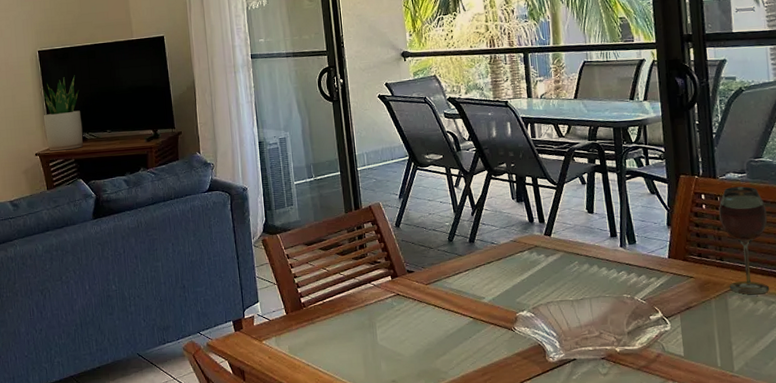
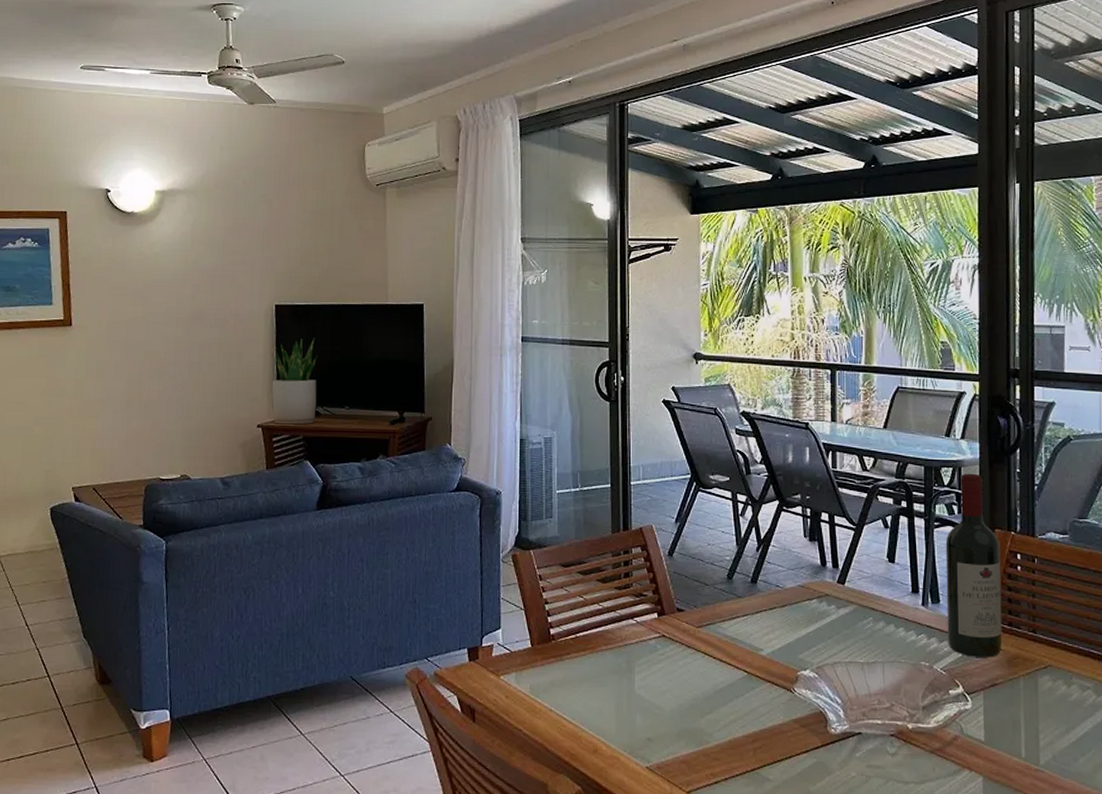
wine bottle: none [637,129,694,286] -> present [945,473,1003,658]
wineglass: present [719,186,770,295] -> none [1035,549,1089,677]

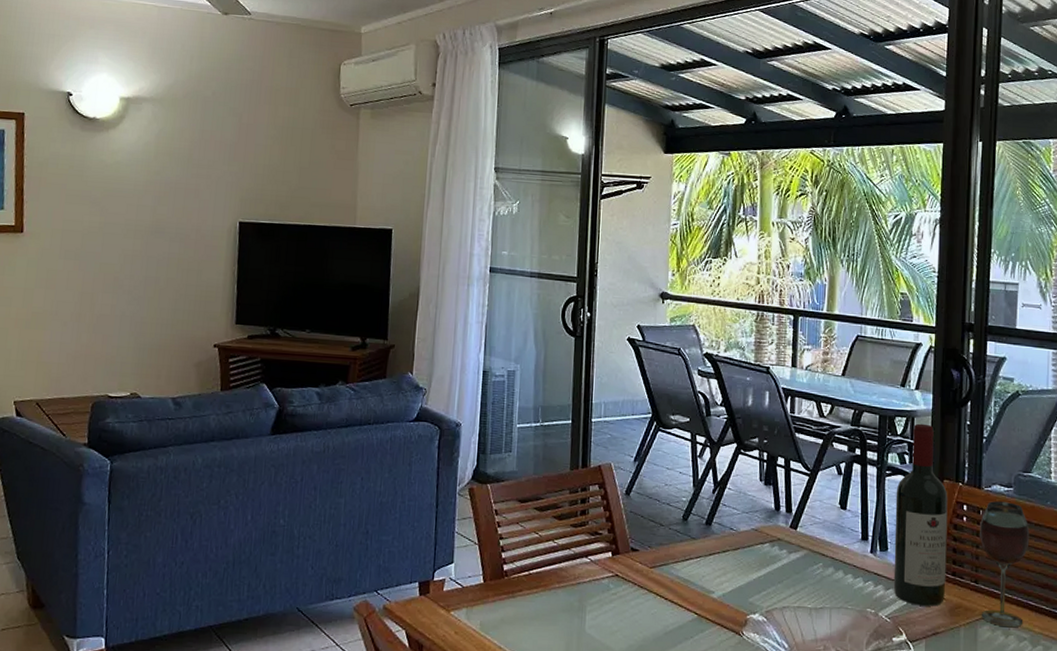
planter: present [272,338,318,425] -> none [230,257,281,347]
wineglass: none [1035,549,1089,677] -> present [980,501,1030,628]

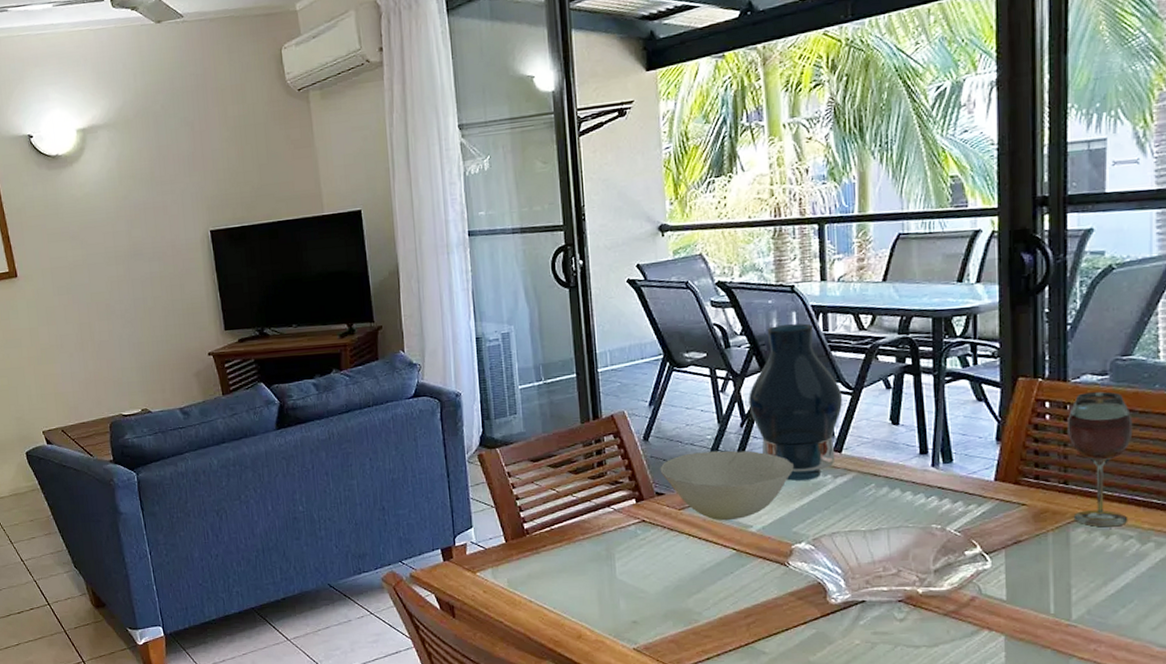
bowl: none [637,512,755,584] -> present [660,450,794,521]
vase: none [722,402,802,553] -> present [749,323,843,481]
wine bottle: present [893,423,948,606] -> none [959,319,1028,515]

